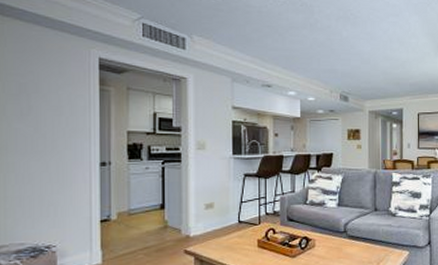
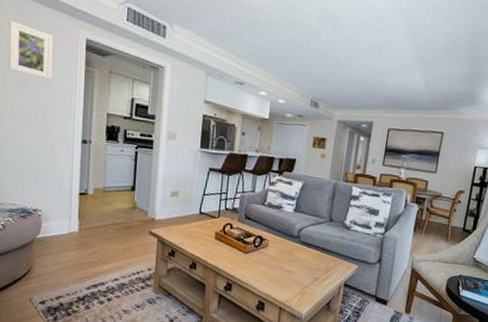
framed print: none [8,46,62,104] -> present [8,20,54,80]

